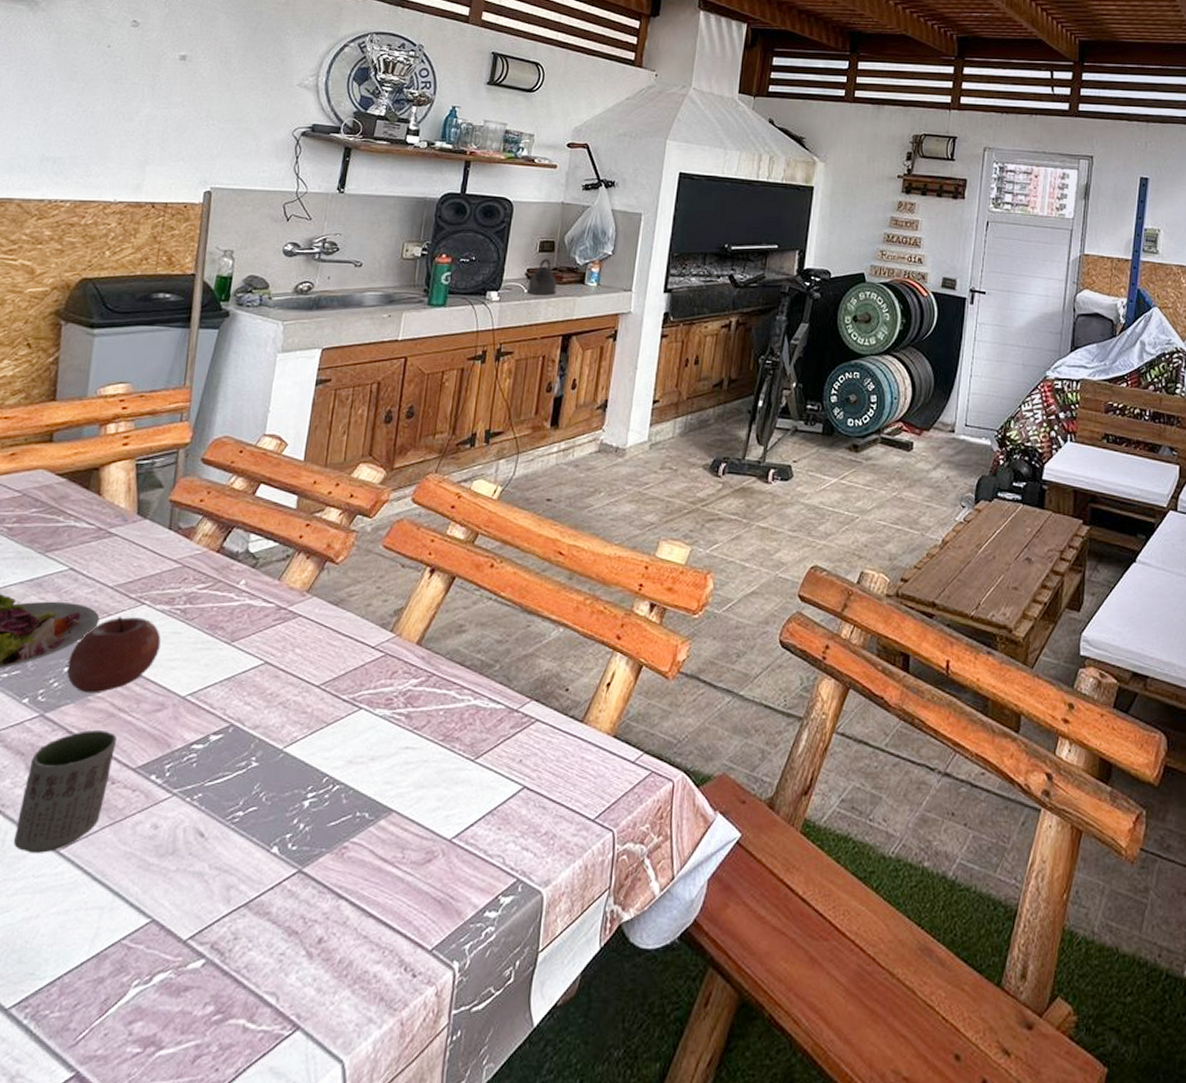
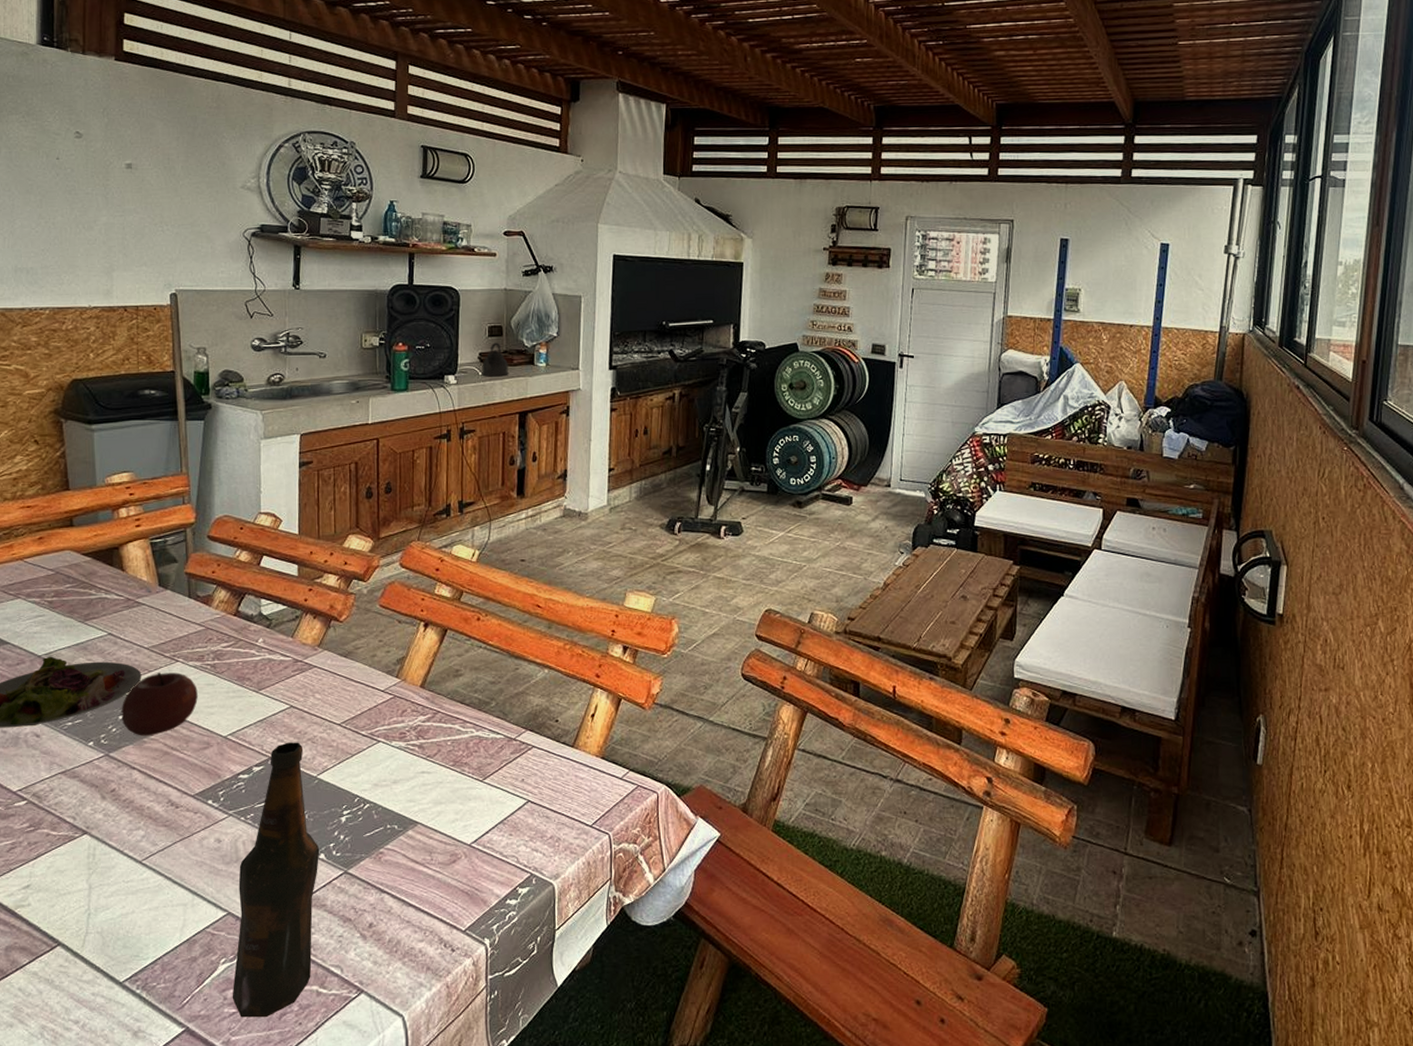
cup: present [13,730,117,853] -> none [101,766,174,864]
beer bottle: none [138,706,274,1061] -> present [232,742,320,1018]

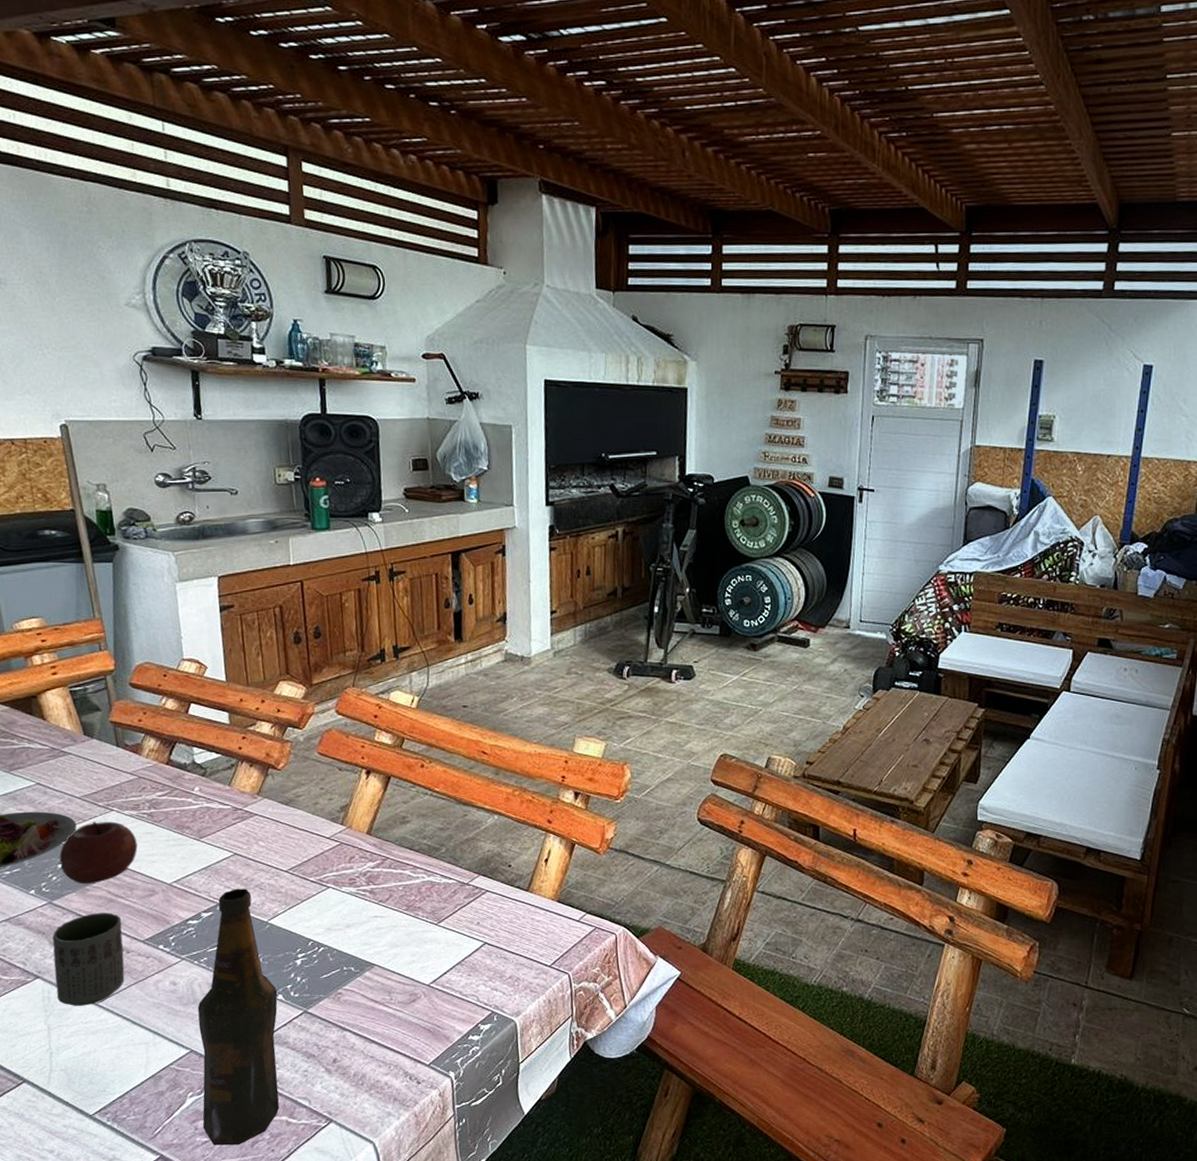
cup: none [101,766,174,864] -> present [52,913,125,1006]
kettle: present [482,342,508,377] -> none [408,477,437,514]

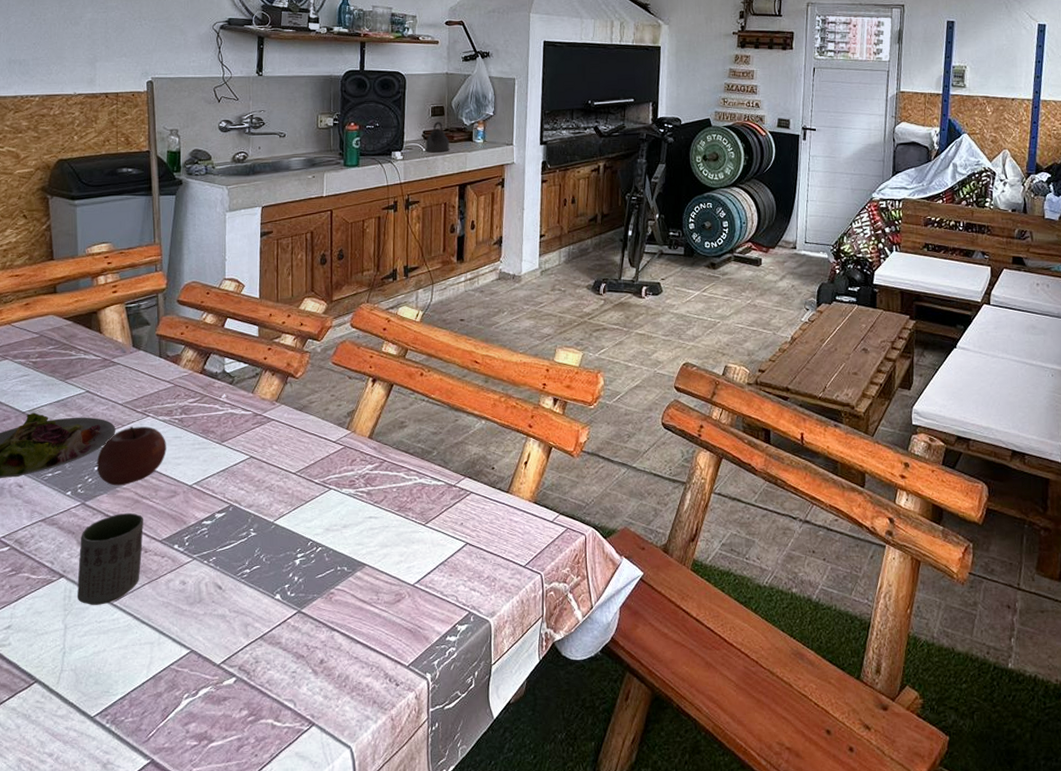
beer bottle: present [197,889,280,1146] -> none [193,490,276,750]
kettle: none [408,477,437,514] -> present [425,121,449,153]

